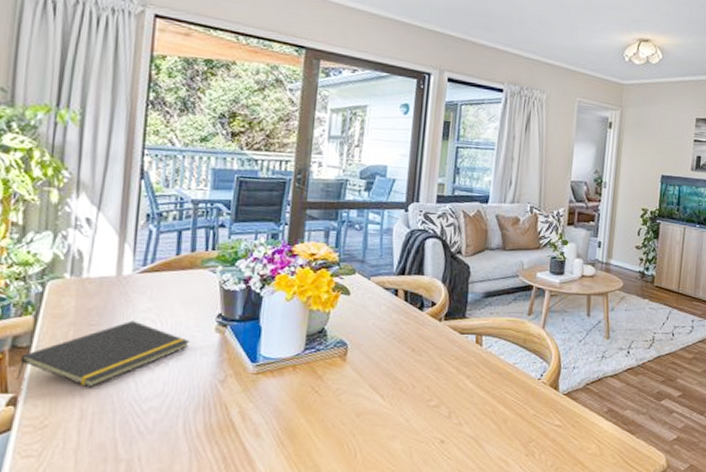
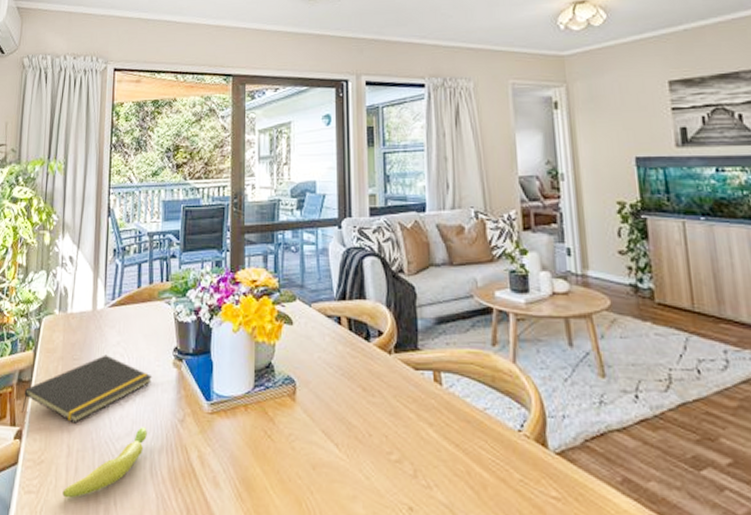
banana: none [72,388,181,459] -> present [62,427,147,498]

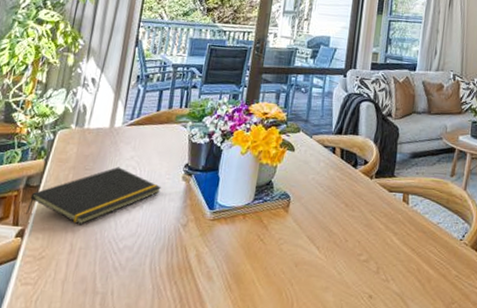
banana: present [62,427,147,498] -> none [60,229,151,289]

